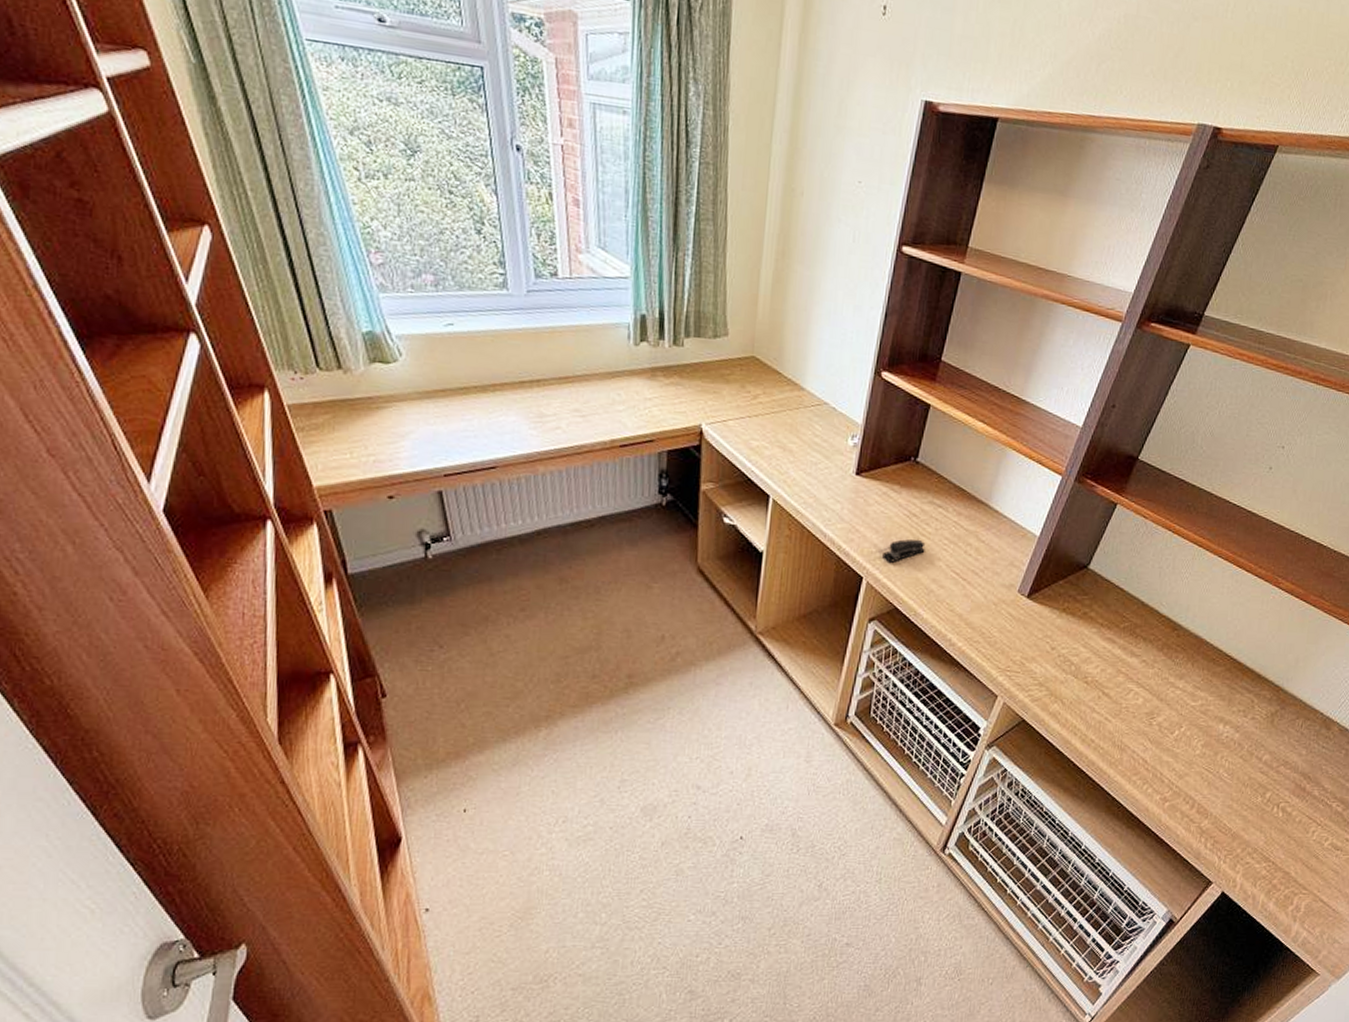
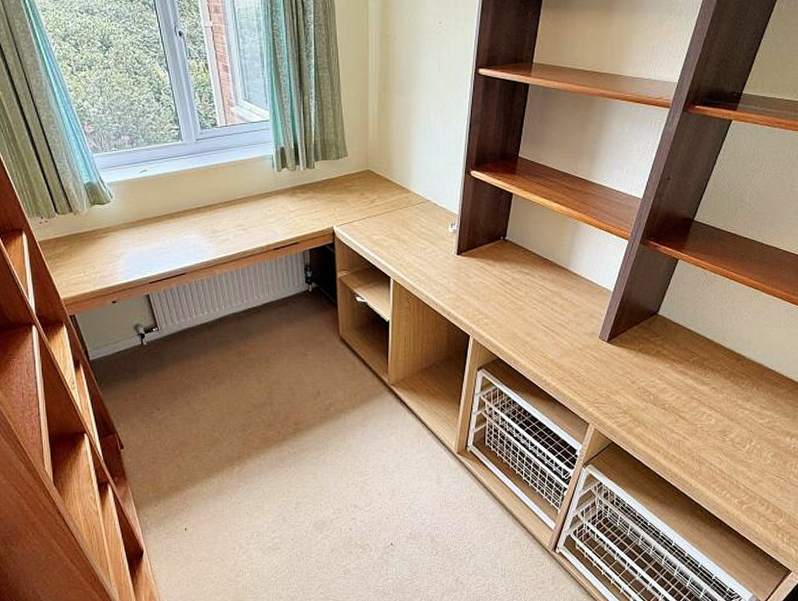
stapler: present [882,539,926,562] -> none [484,302,519,322]

